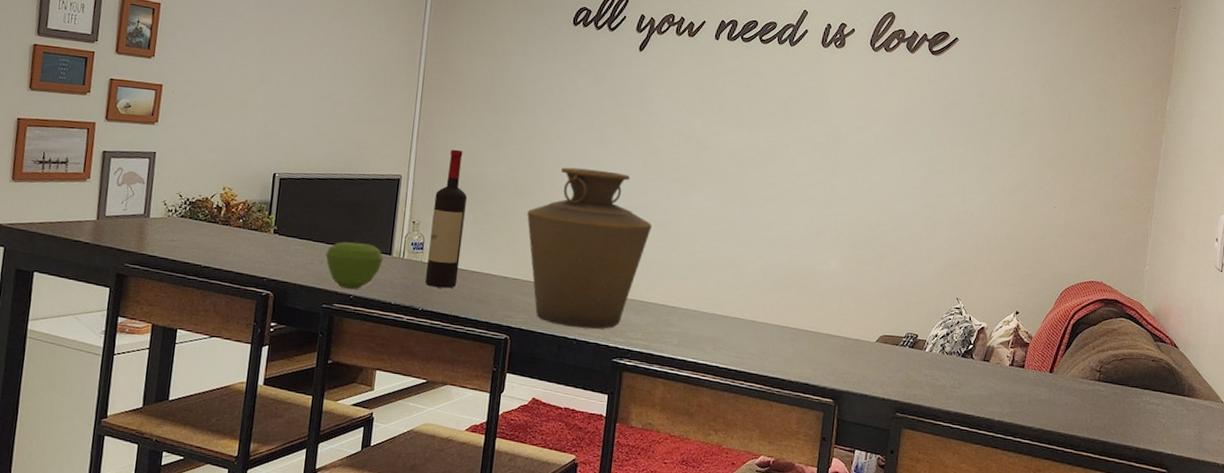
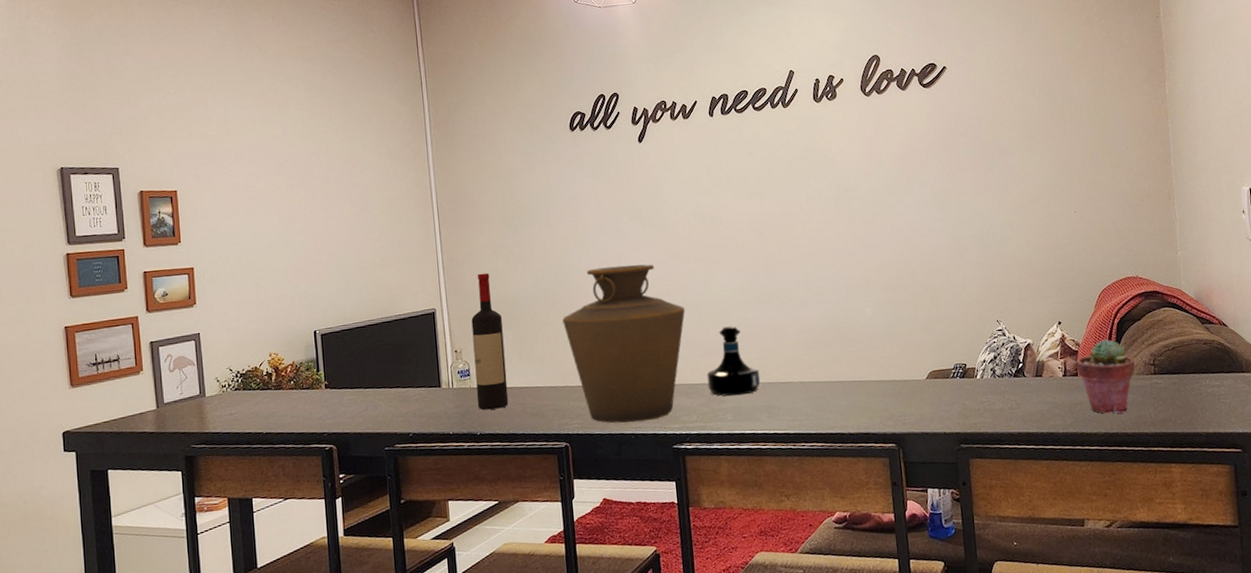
apple: present [325,239,383,290] -> none [378,379,434,428]
tequila bottle: none [659,251,714,323] -> present [707,326,761,396]
potted succulent: none [1024,337,1082,413] -> present [1076,339,1136,414]

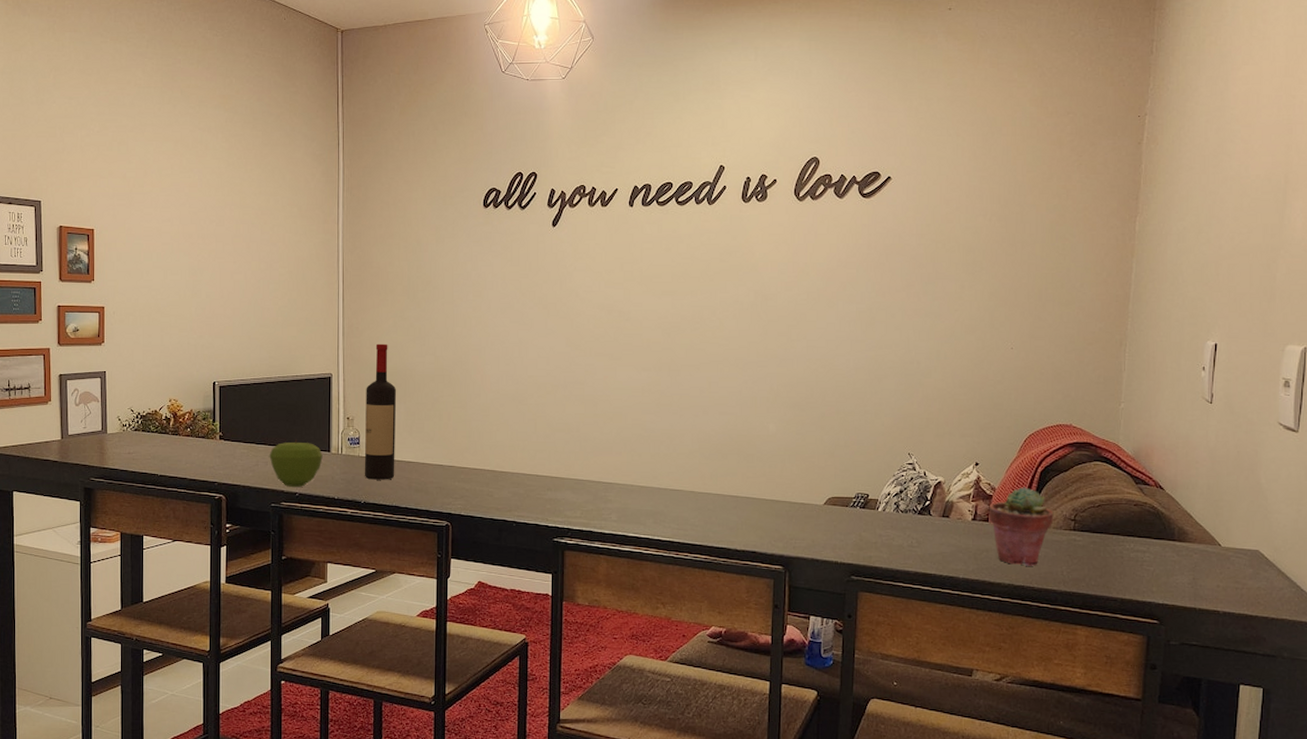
apple: none [378,379,434,428] -> present [269,439,323,488]
vase: present [562,264,685,423] -> none [456,351,581,511]
tequila bottle: present [707,326,761,396] -> none [595,426,650,497]

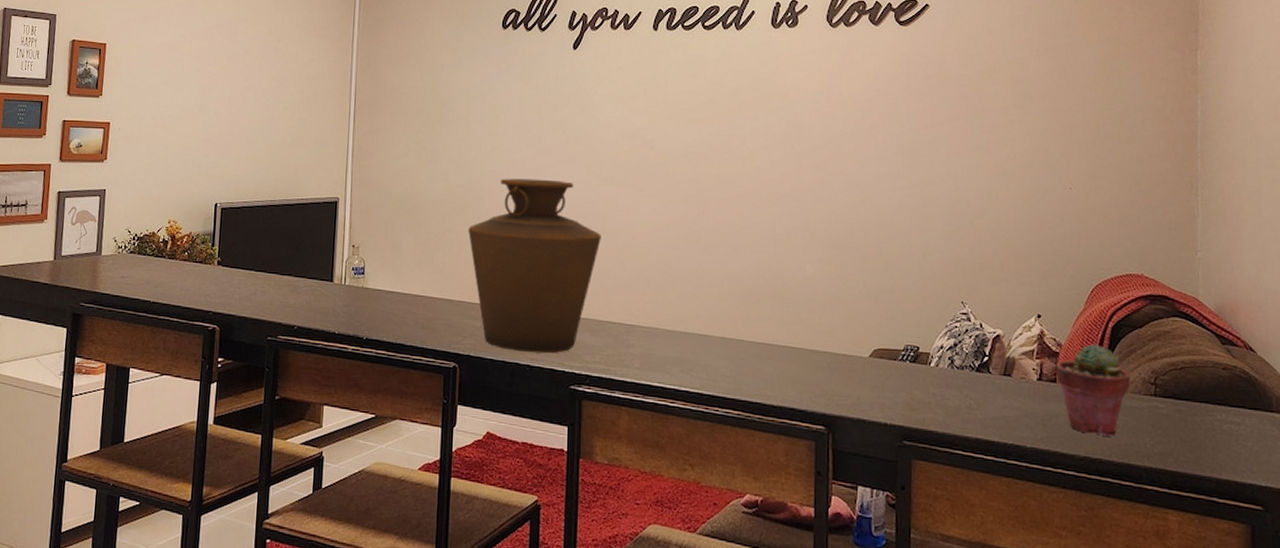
apple: present [269,439,323,488] -> none [268,267,325,320]
wine bottle: present [364,343,397,480] -> none [367,167,406,315]
vase: none [456,351,581,511] -> present [468,178,601,354]

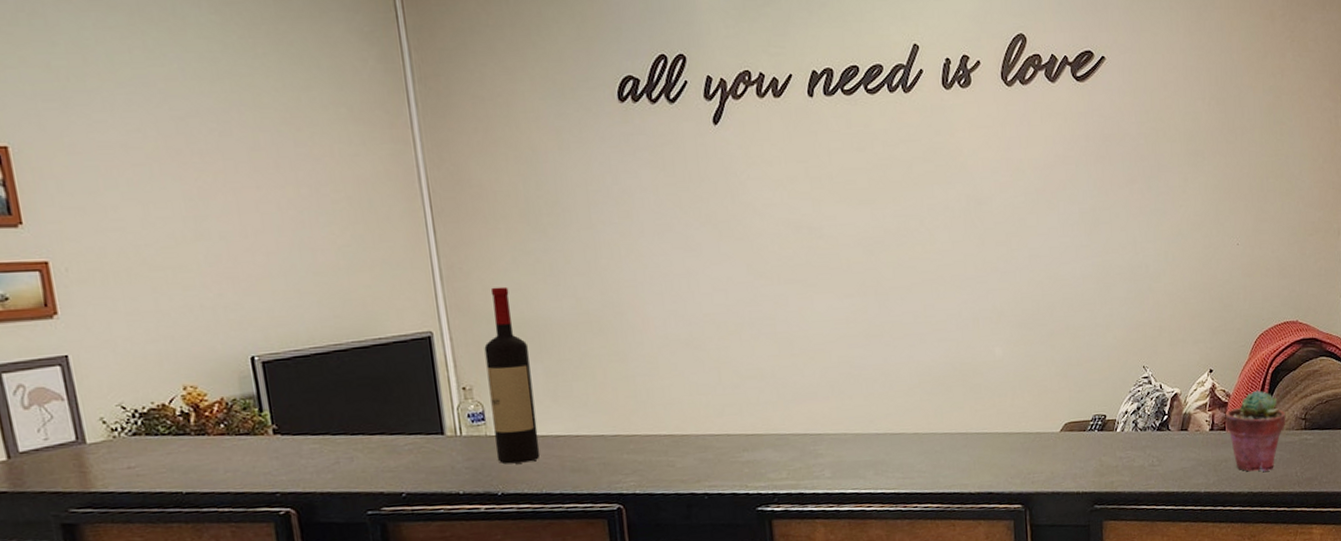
wine bottle: none [367,167,406,315] -> present [484,286,541,465]
vase: present [468,178,601,354] -> none [611,284,774,481]

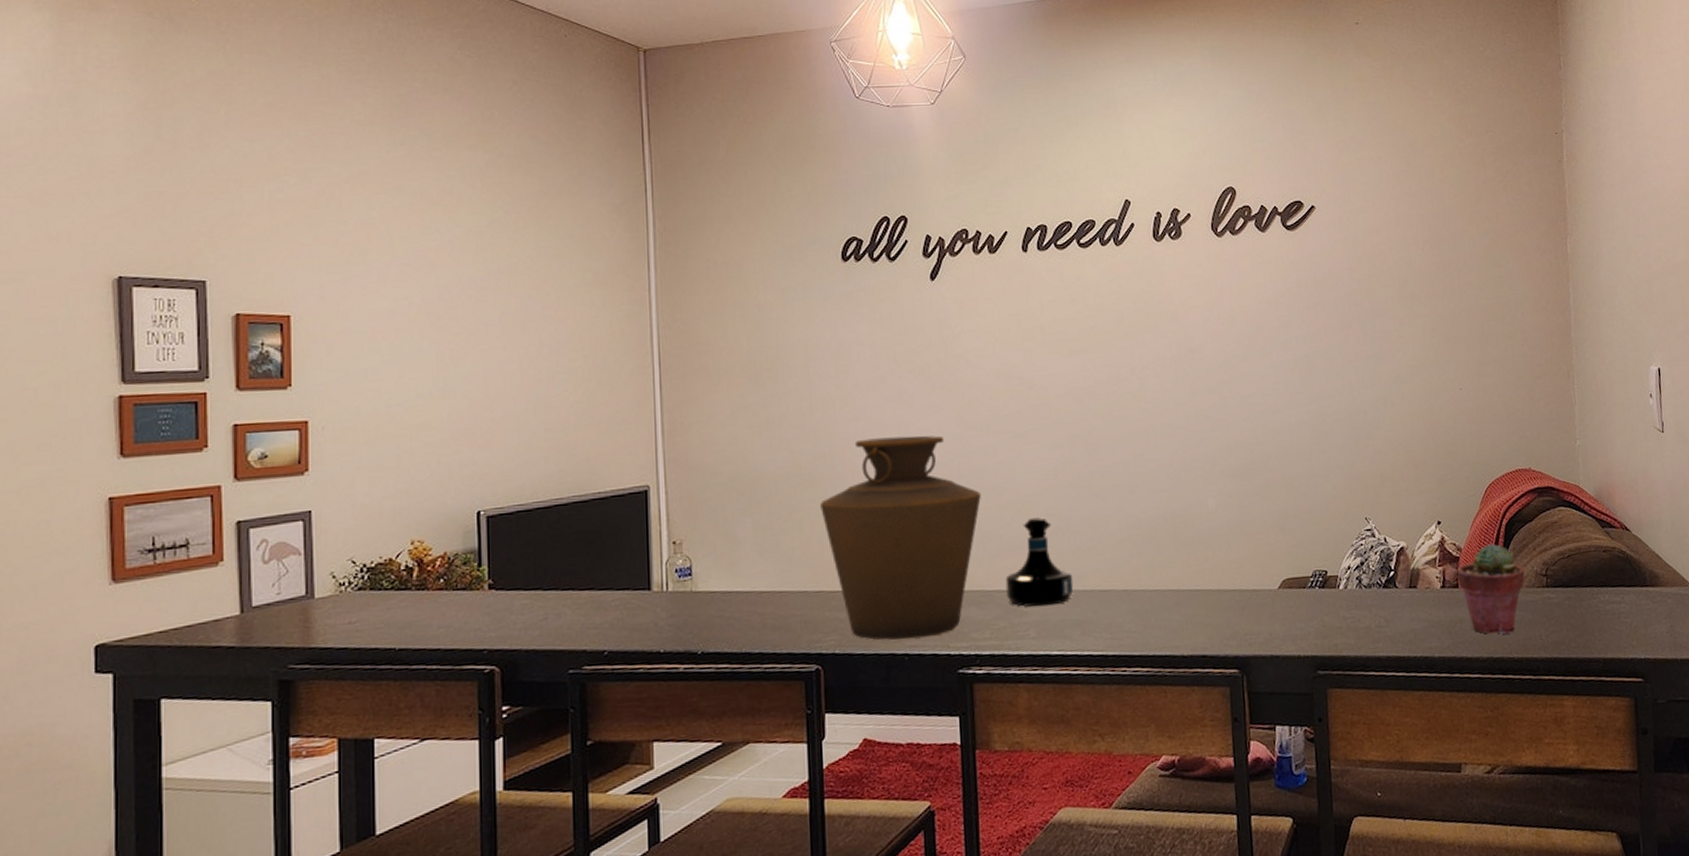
wine bottle: present [484,286,541,465] -> none [697,440,743,622]
vase: none [611,284,774,481] -> present [820,435,981,640]
tequila bottle: none [800,364,867,450] -> present [1005,517,1074,607]

